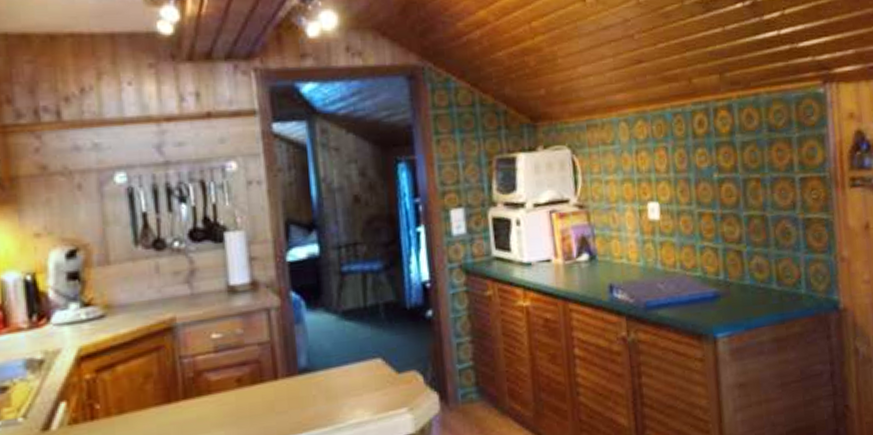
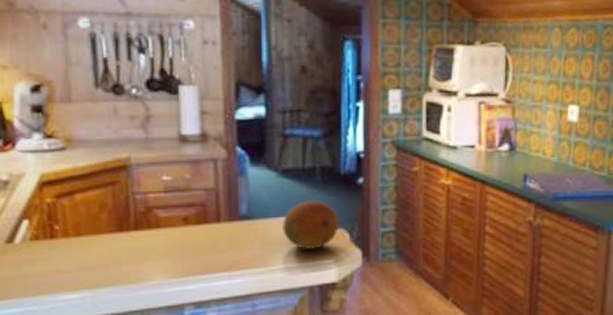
fruit: none [347,340,410,400] -> present [283,199,339,249]

